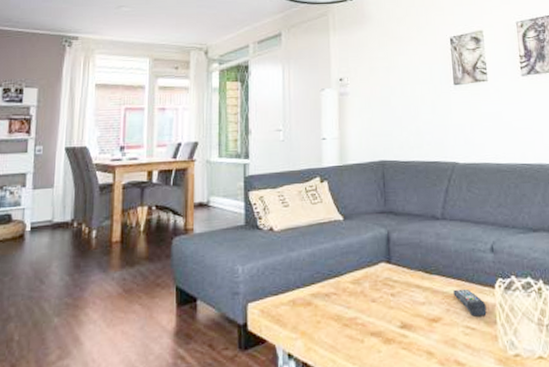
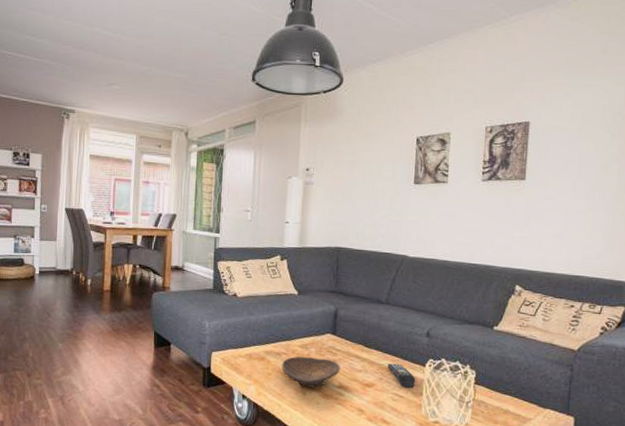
decorative bowl: none [332,293,401,333] -> present [282,356,340,388]

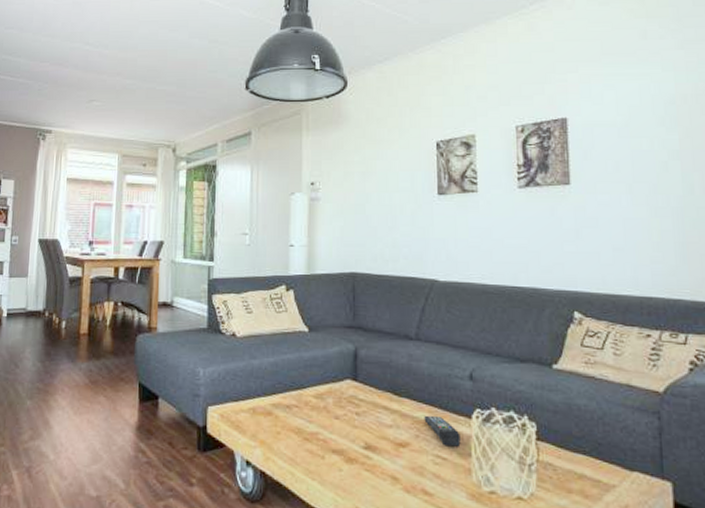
decorative bowl: present [282,356,340,388] -> none [293,409,365,450]

